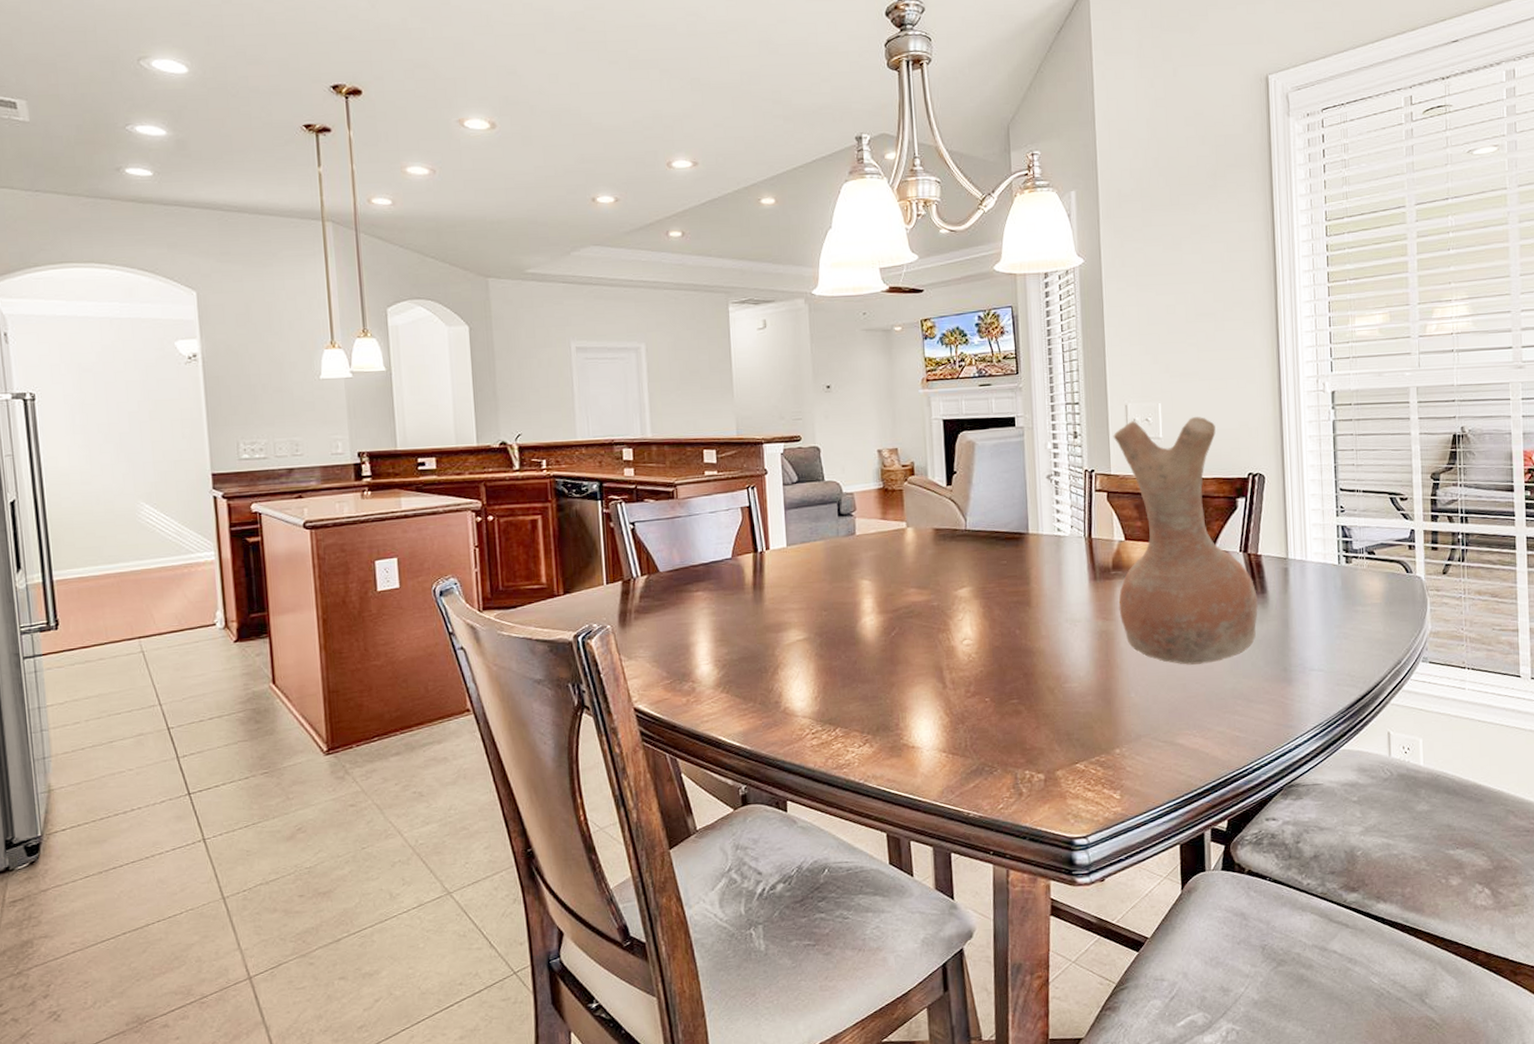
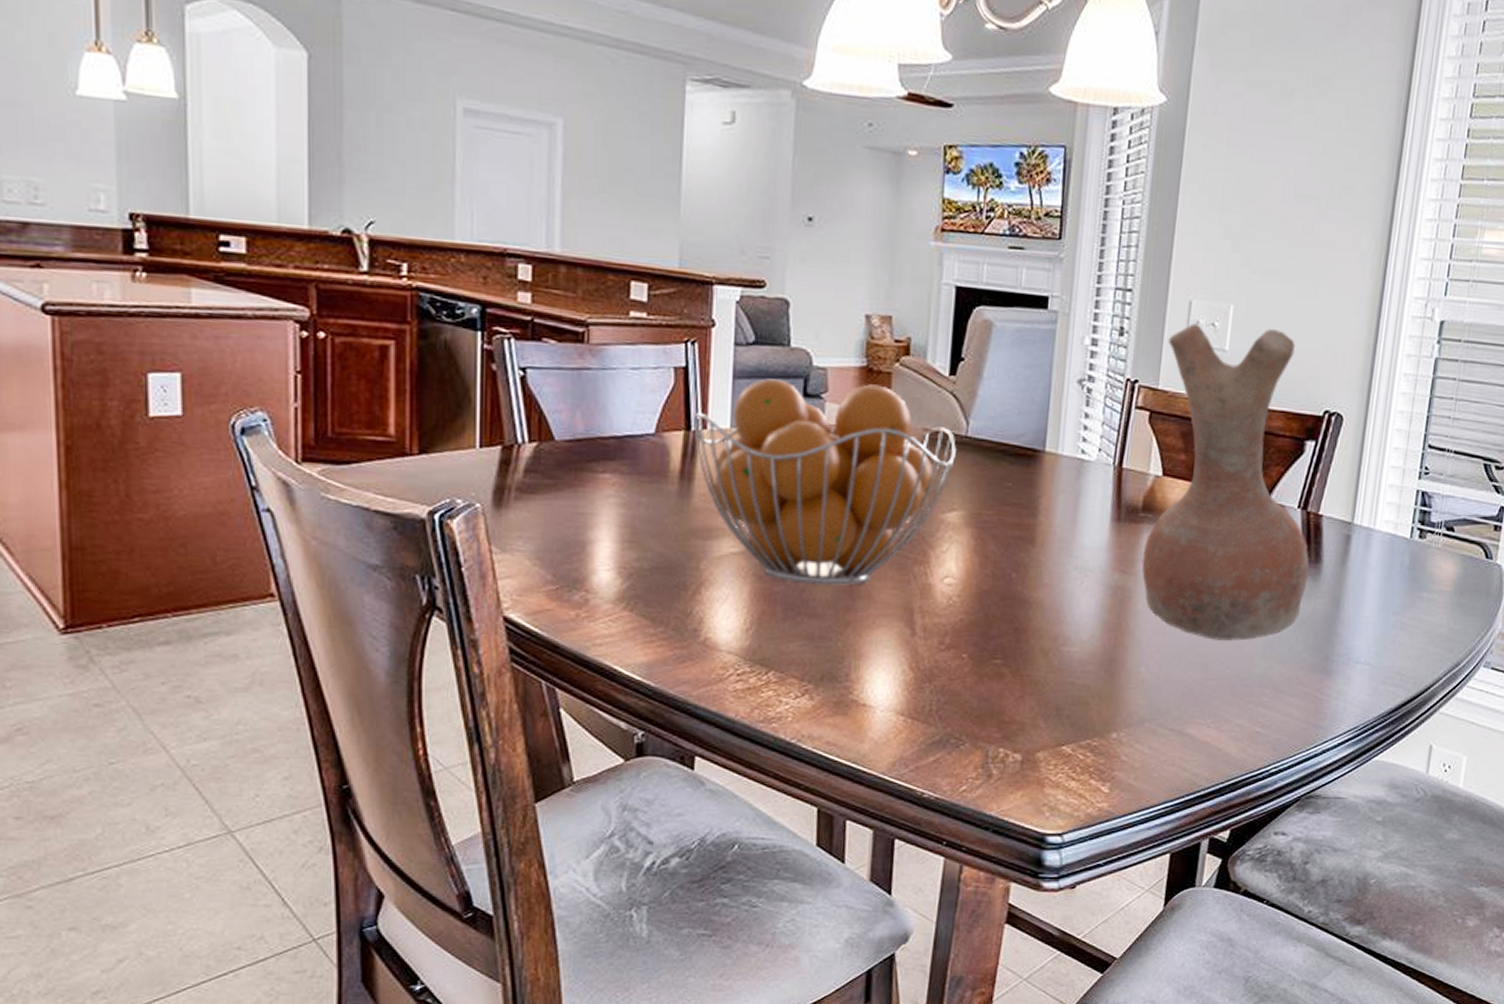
fruit basket: none [758,500,960,658] -> present [692,378,956,586]

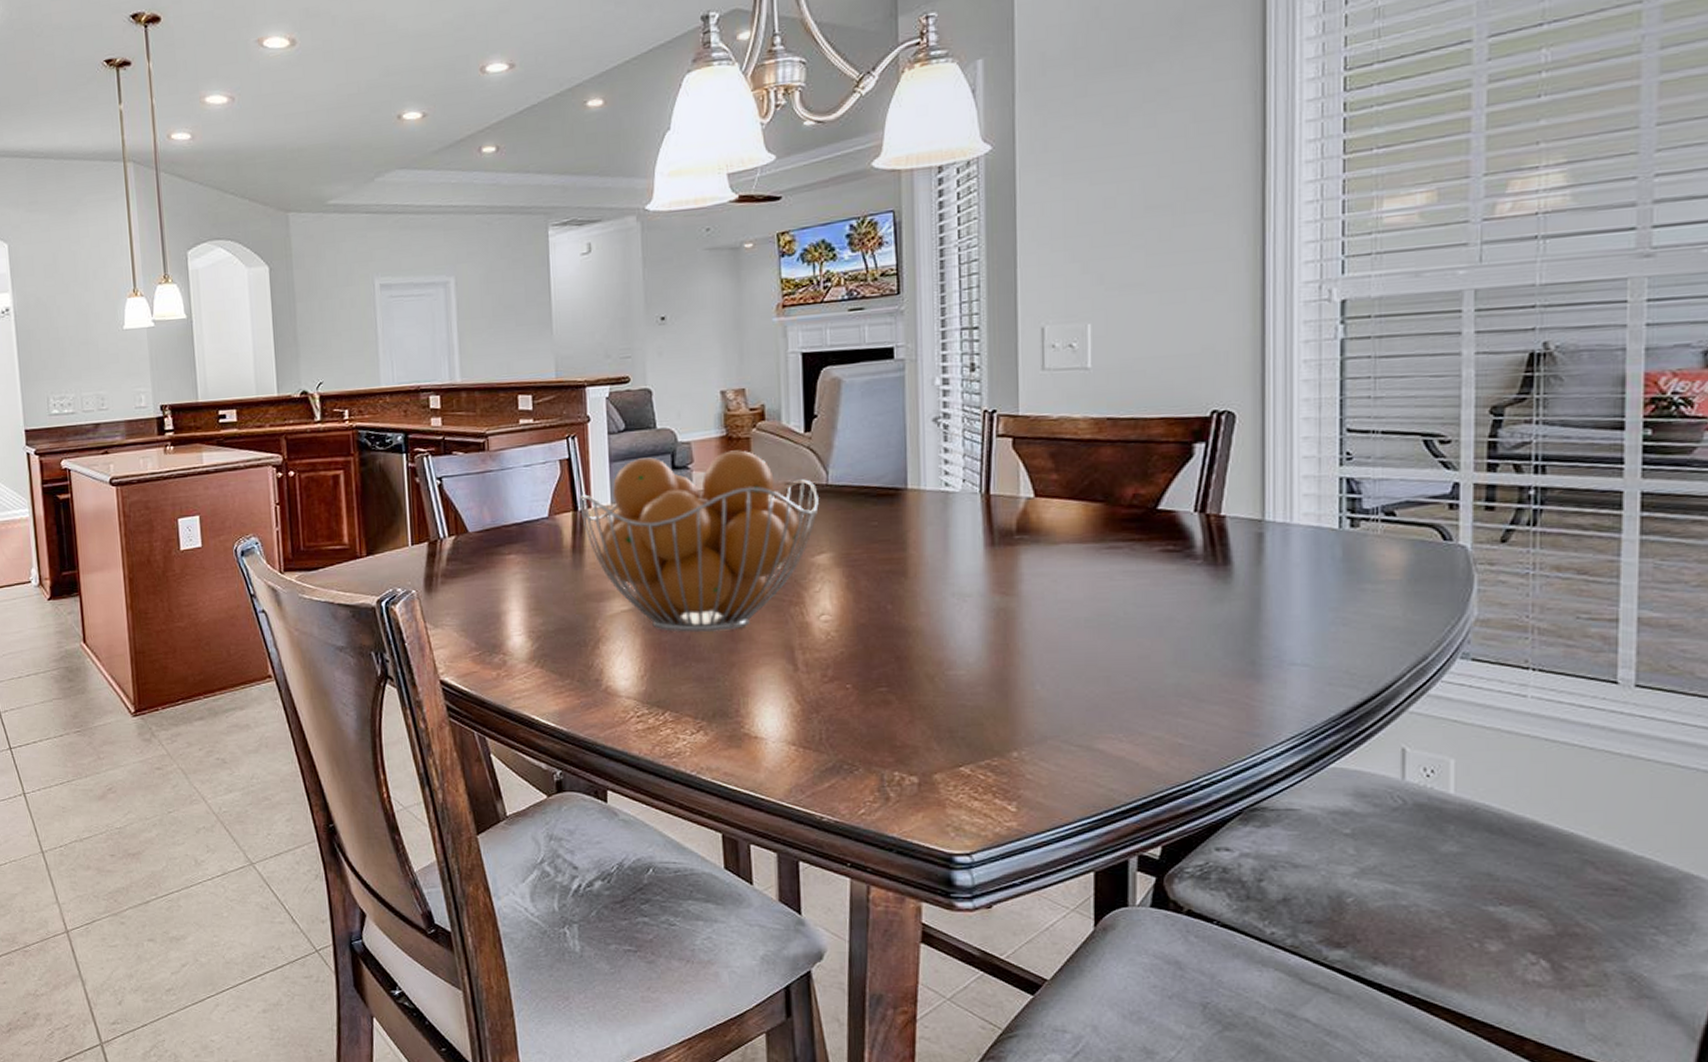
vase: present [1141,323,1310,641] -> none [1023,340,1217,653]

